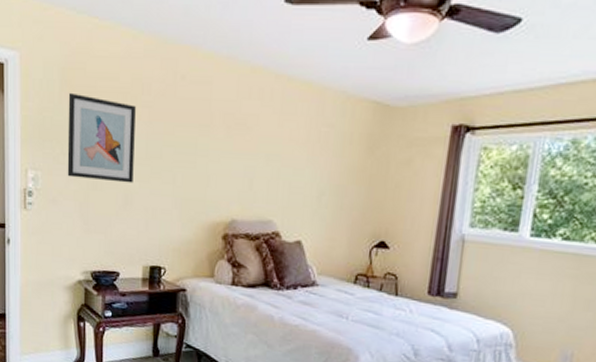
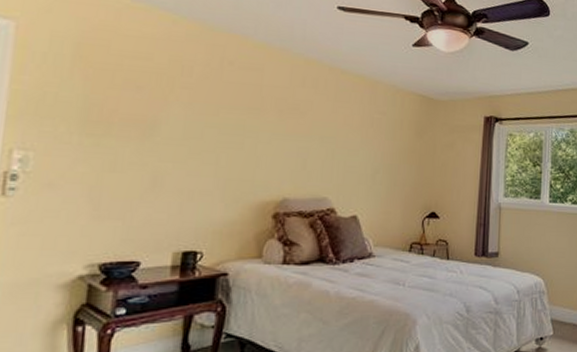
wall art: present [67,92,136,183] -> none [73,68,173,165]

